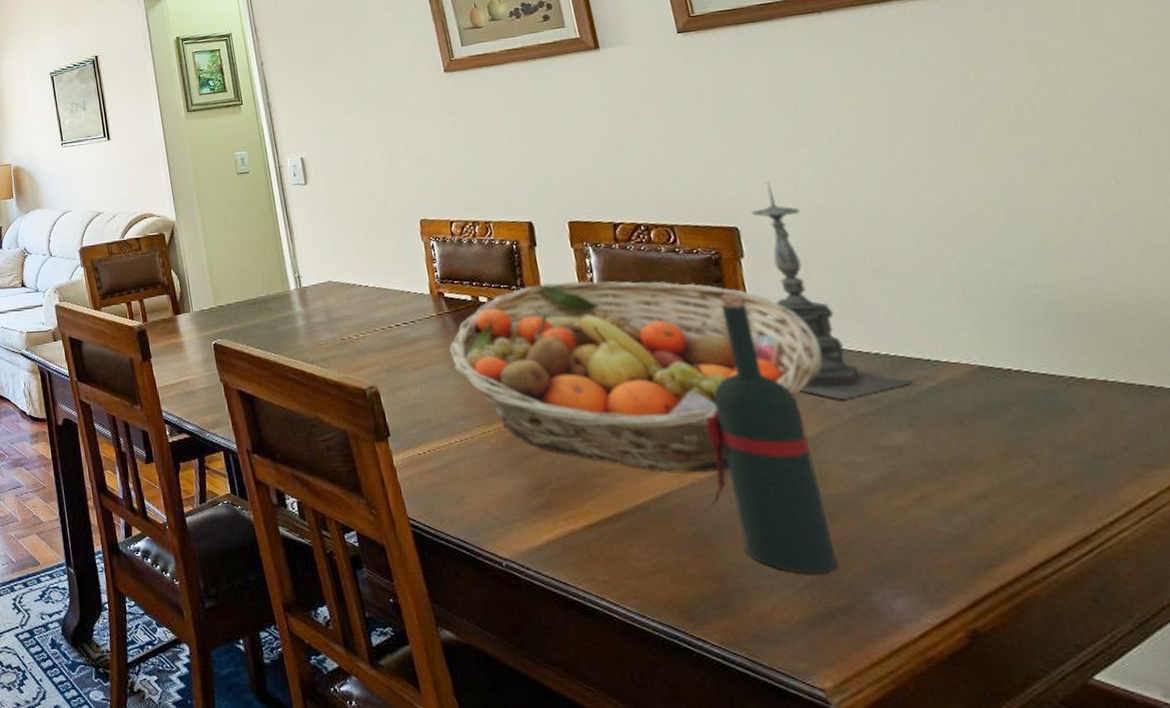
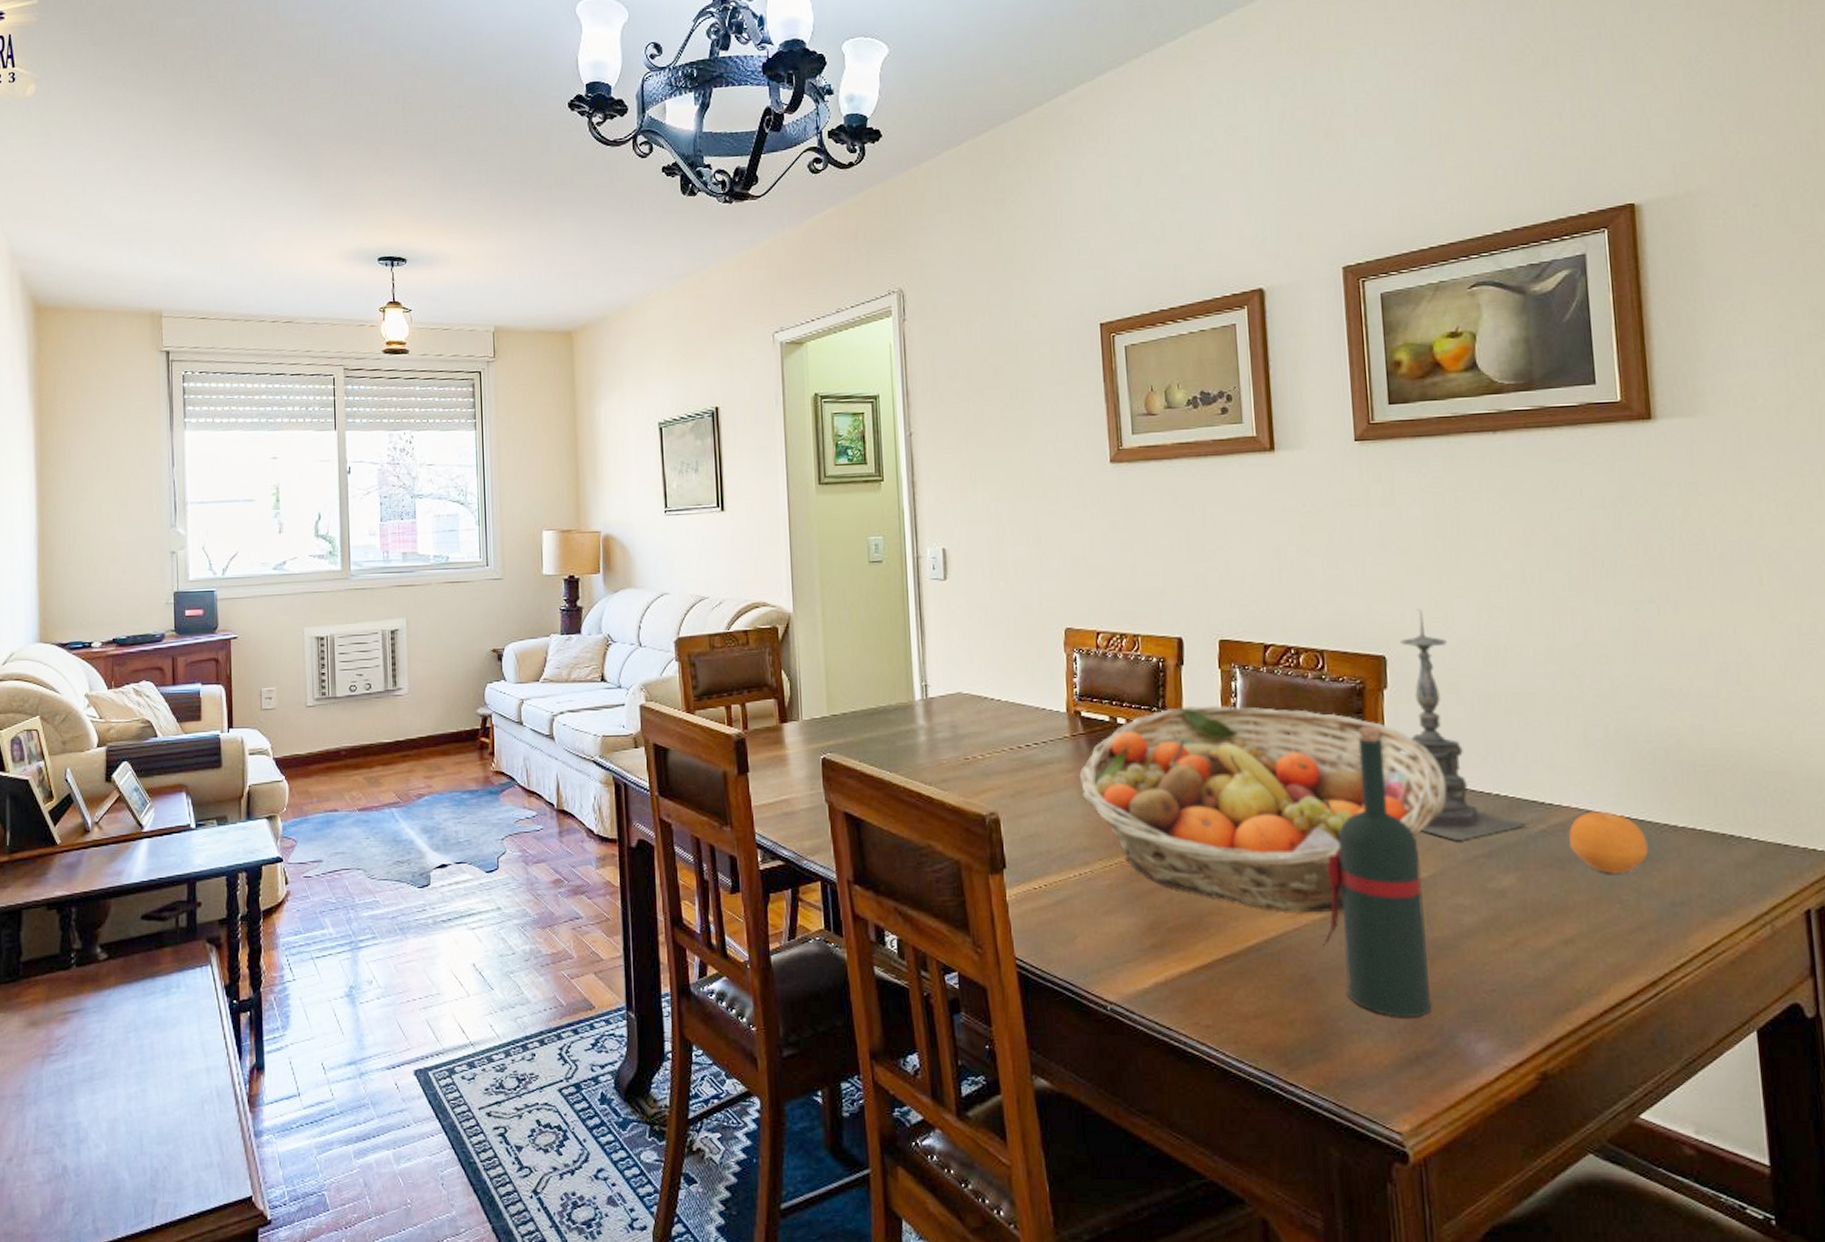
fruit: none [962,365,1057,428] -> present [1568,810,1648,874]

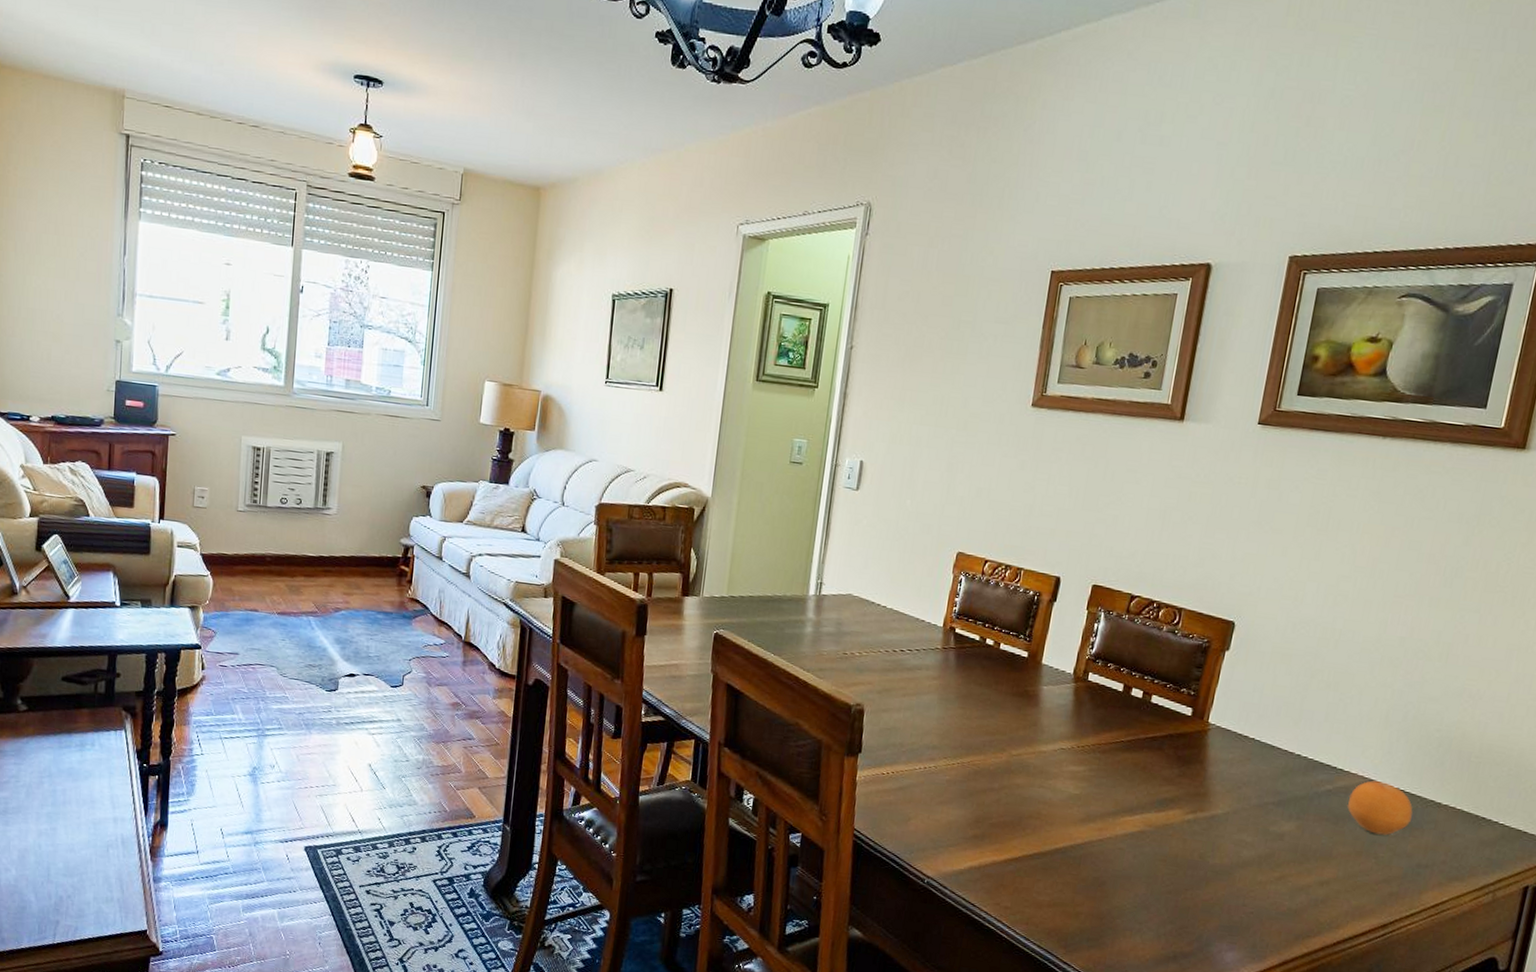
fruit basket: present [1079,704,1447,914] -> none [940,638,1258,831]
wine bottle: present [1321,726,1431,1017] -> none [1118,680,1222,925]
candle holder: present [1400,609,1529,842] -> none [1227,585,1318,789]

